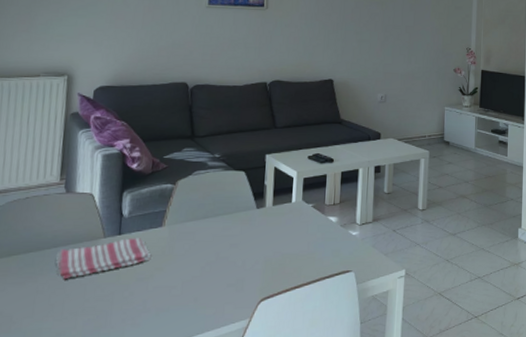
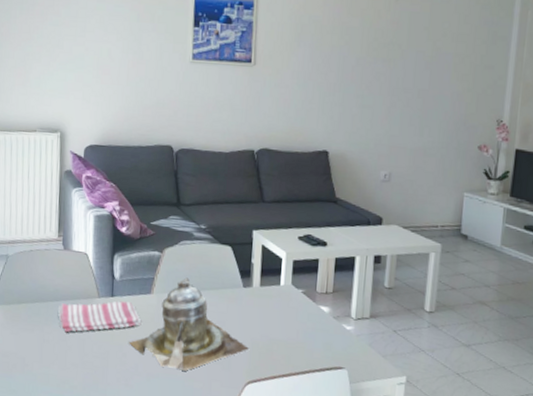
teapot: none [137,206,263,299] -> present [129,277,250,371]

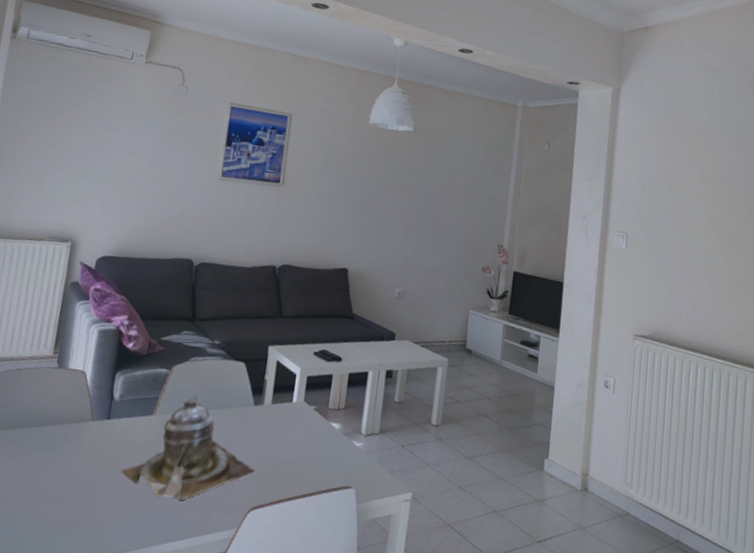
dish towel: present [58,301,142,333] -> none [41,424,139,463]

